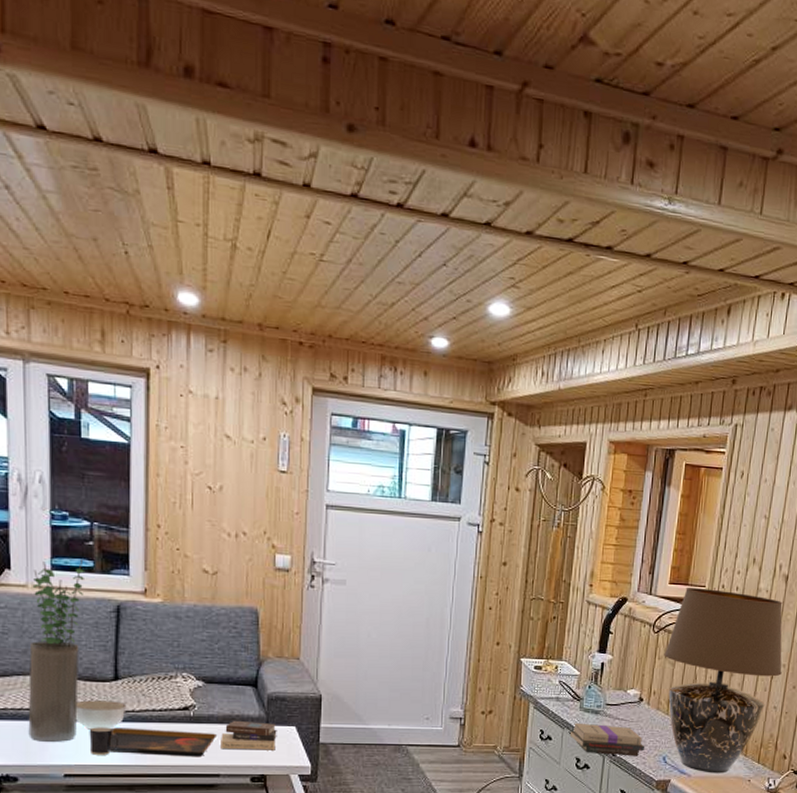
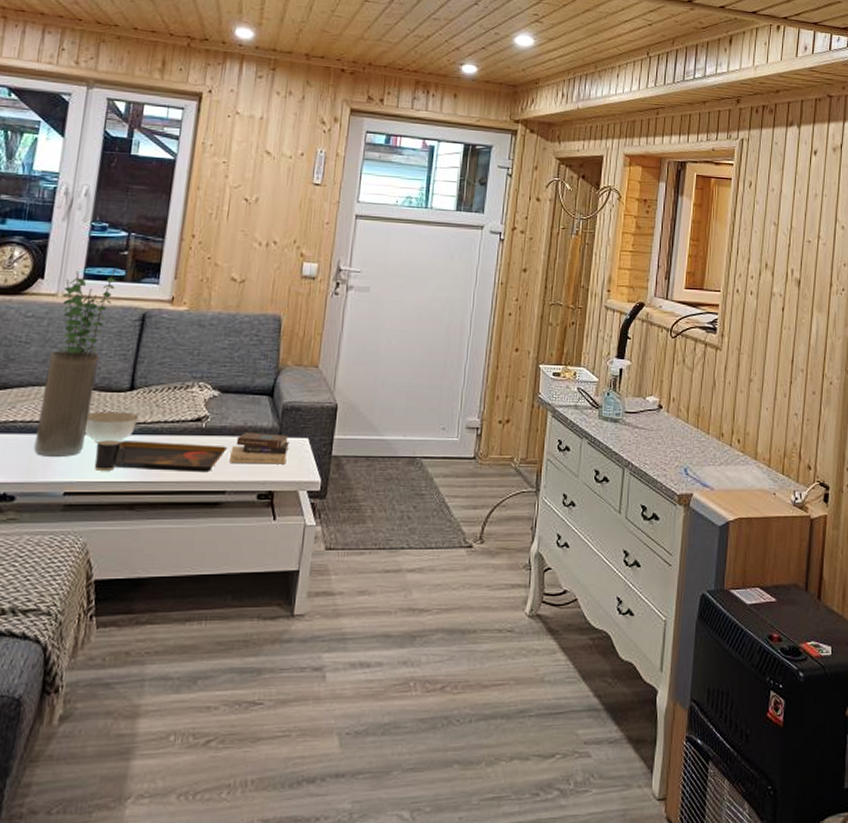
books: present [570,722,644,756] -> none [589,432,665,468]
table lamp: present [664,587,783,774] -> none [682,291,800,486]

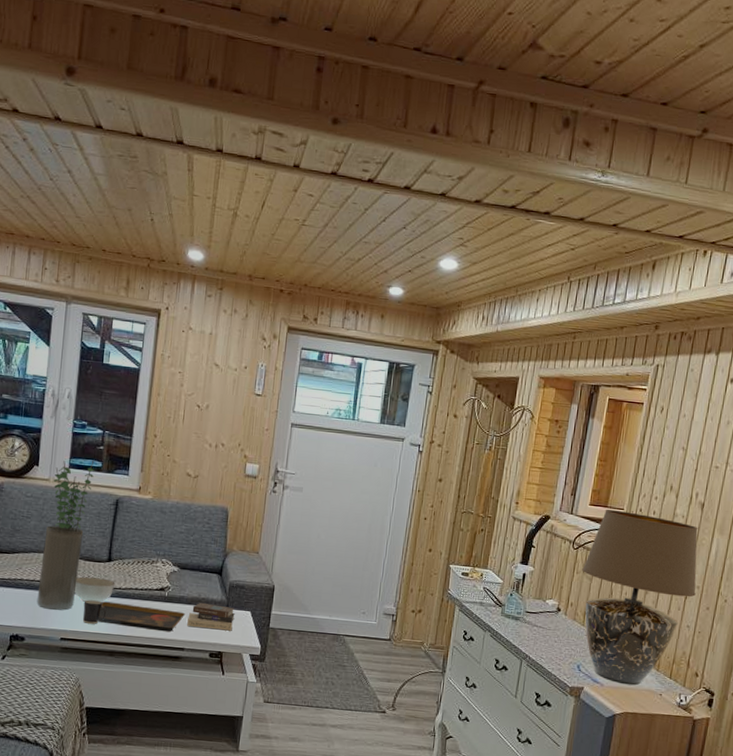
table lamp: none [682,291,800,486] -> present [582,509,698,686]

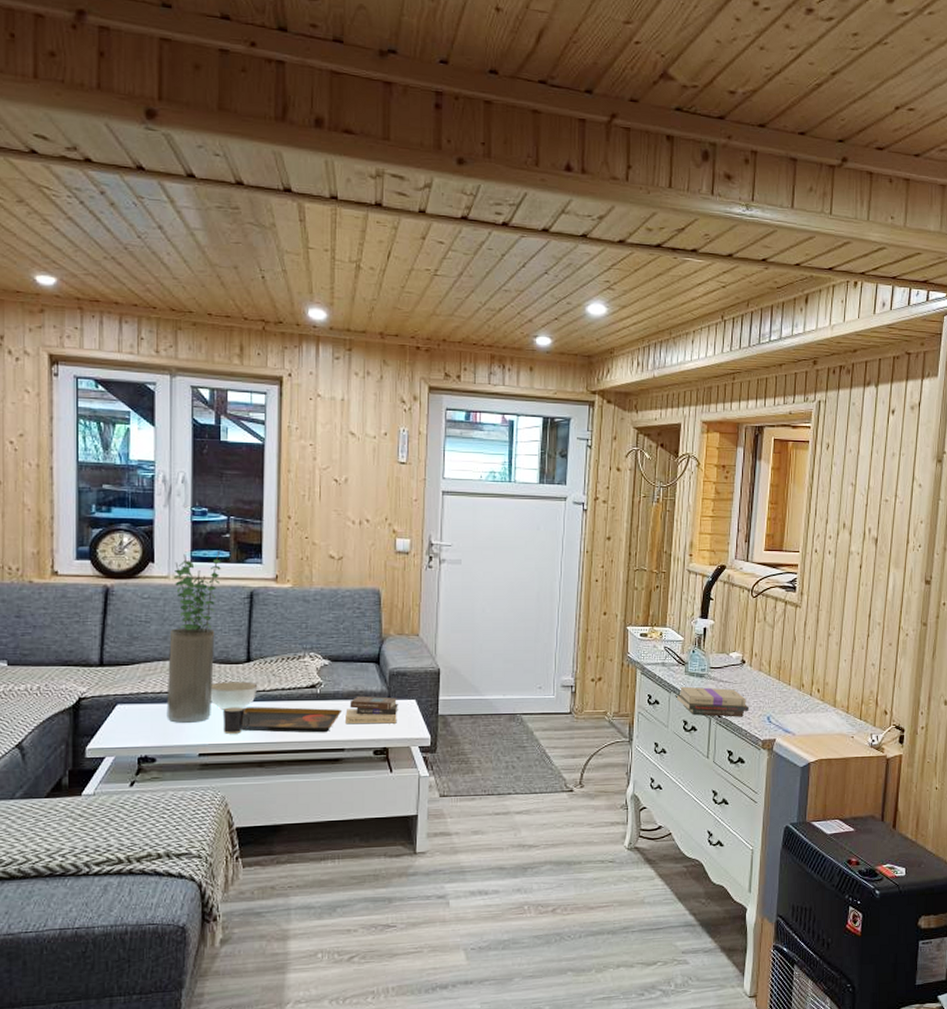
books: none [491,626,560,663] -> present [677,686,749,718]
table lamp: present [582,509,698,686] -> none [763,552,877,731]

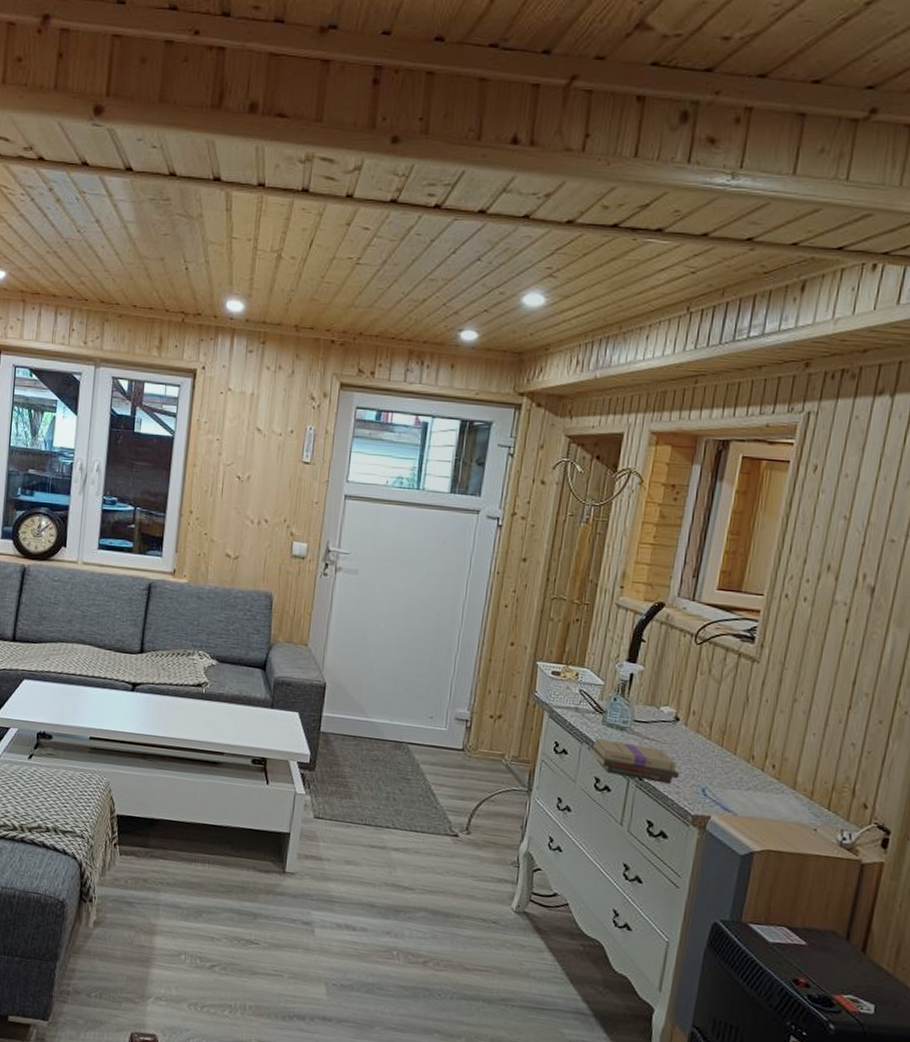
vase: present [166,550,222,724] -> none [65,540,126,707]
bowl: present [211,681,258,710] -> none [105,669,148,700]
mug: present [222,707,251,734] -> none [113,695,139,723]
decorative tray: present [241,706,343,733] -> none [129,697,225,734]
books: present [345,696,398,725] -> none [227,700,281,735]

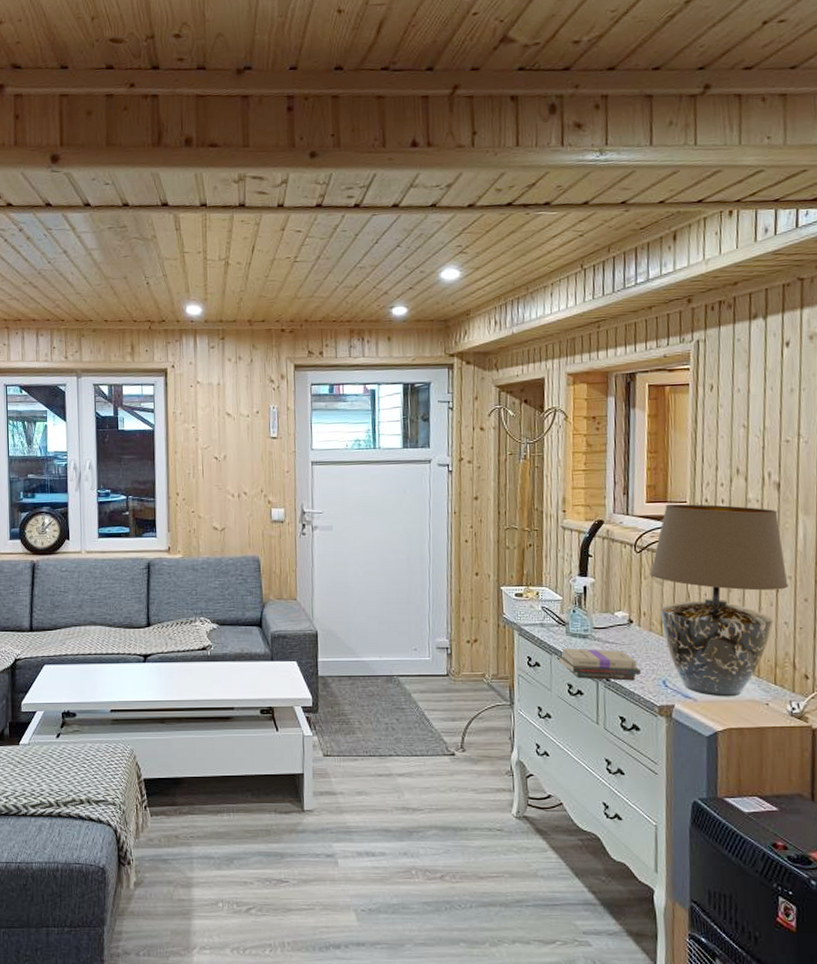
table lamp: none [707,594,867,817] -> present [650,503,788,697]

